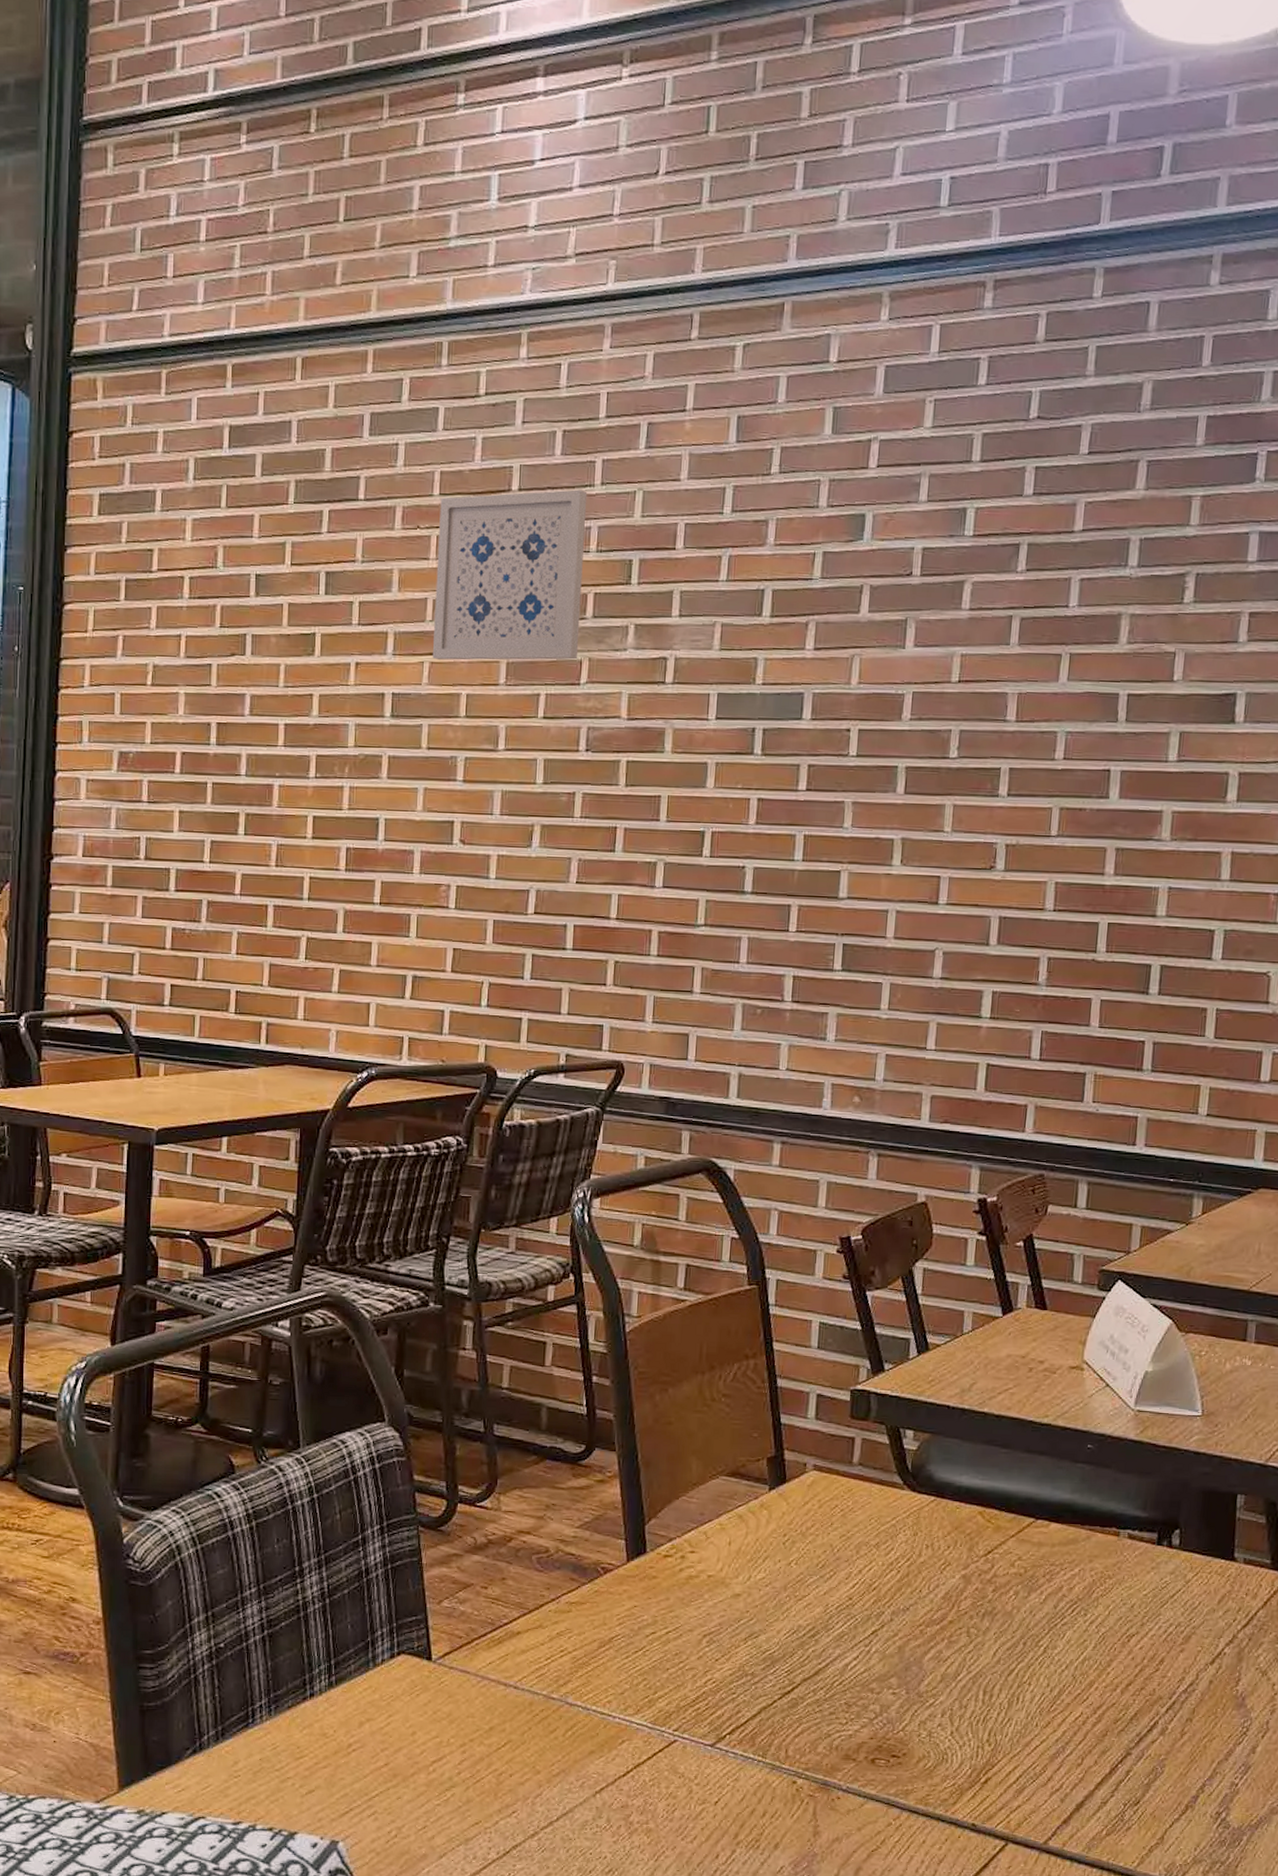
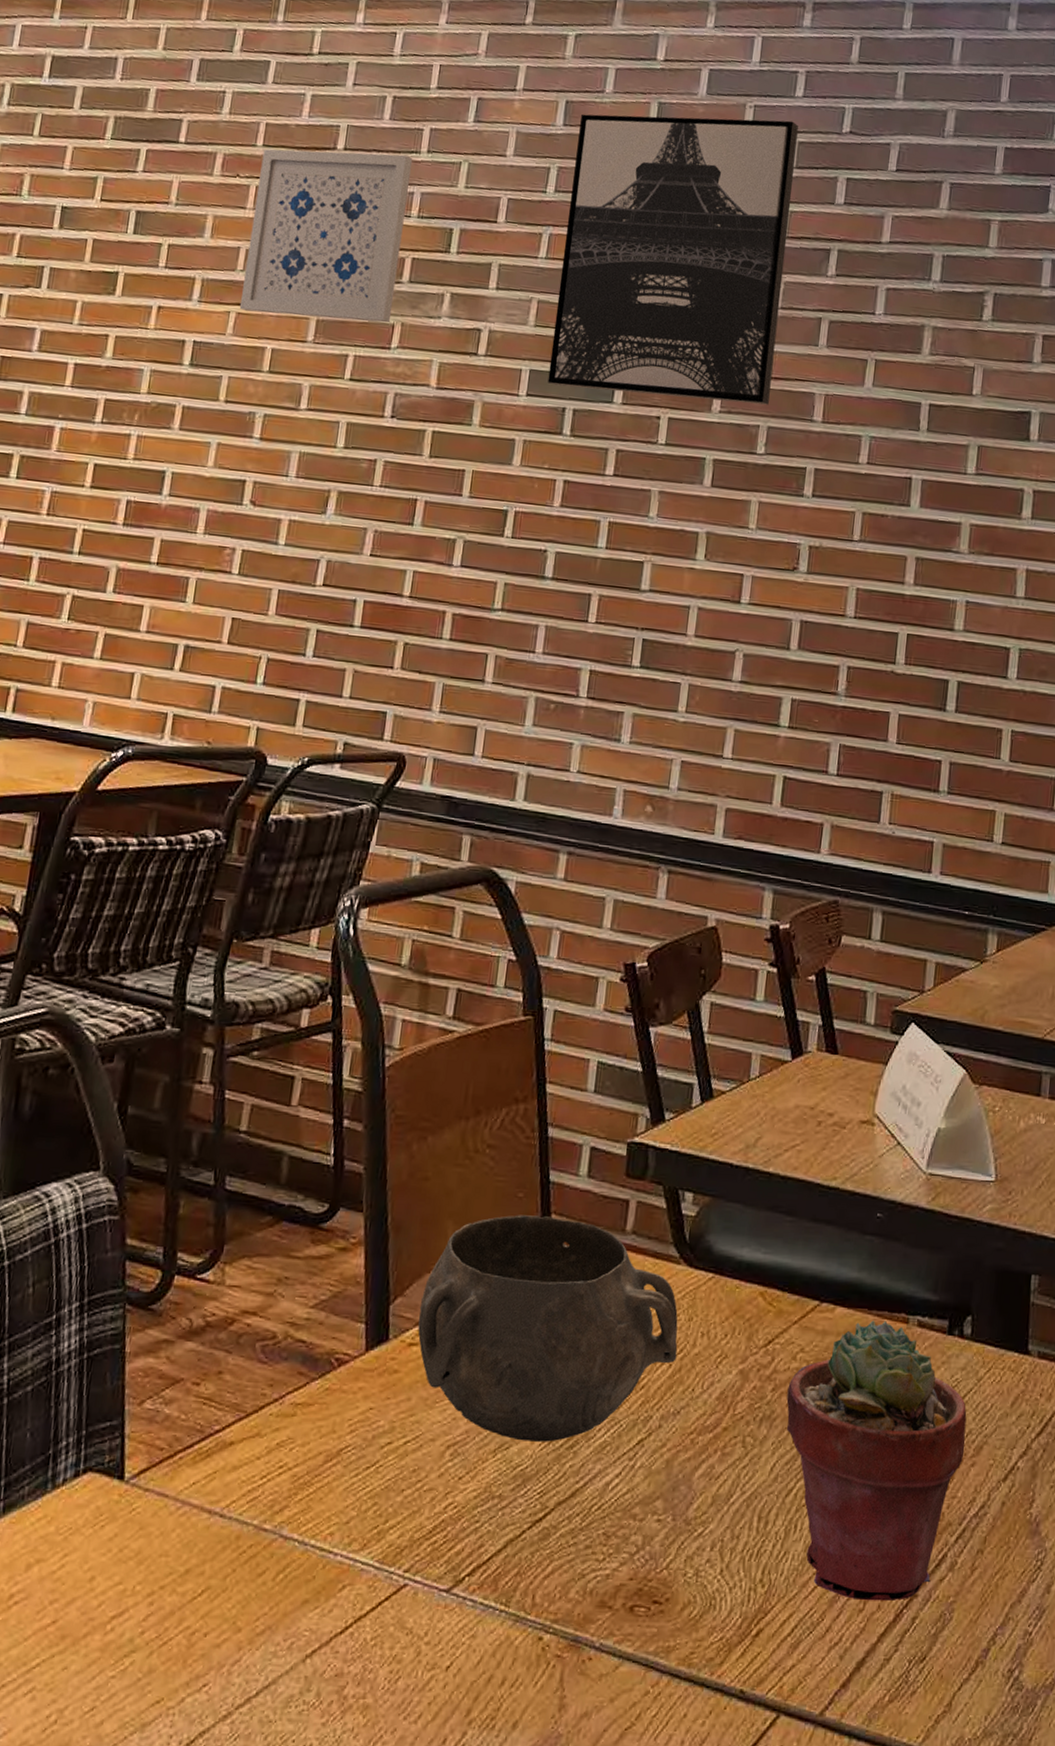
decorative bowl: none [671,1451,905,1632] -> present [418,1215,678,1442]
wall art: none [736,412,982,709] -> present [547,114,798,405]
potted succulent: none [1006,1534,1176,1758] -> present [786,1320,967,1601]

